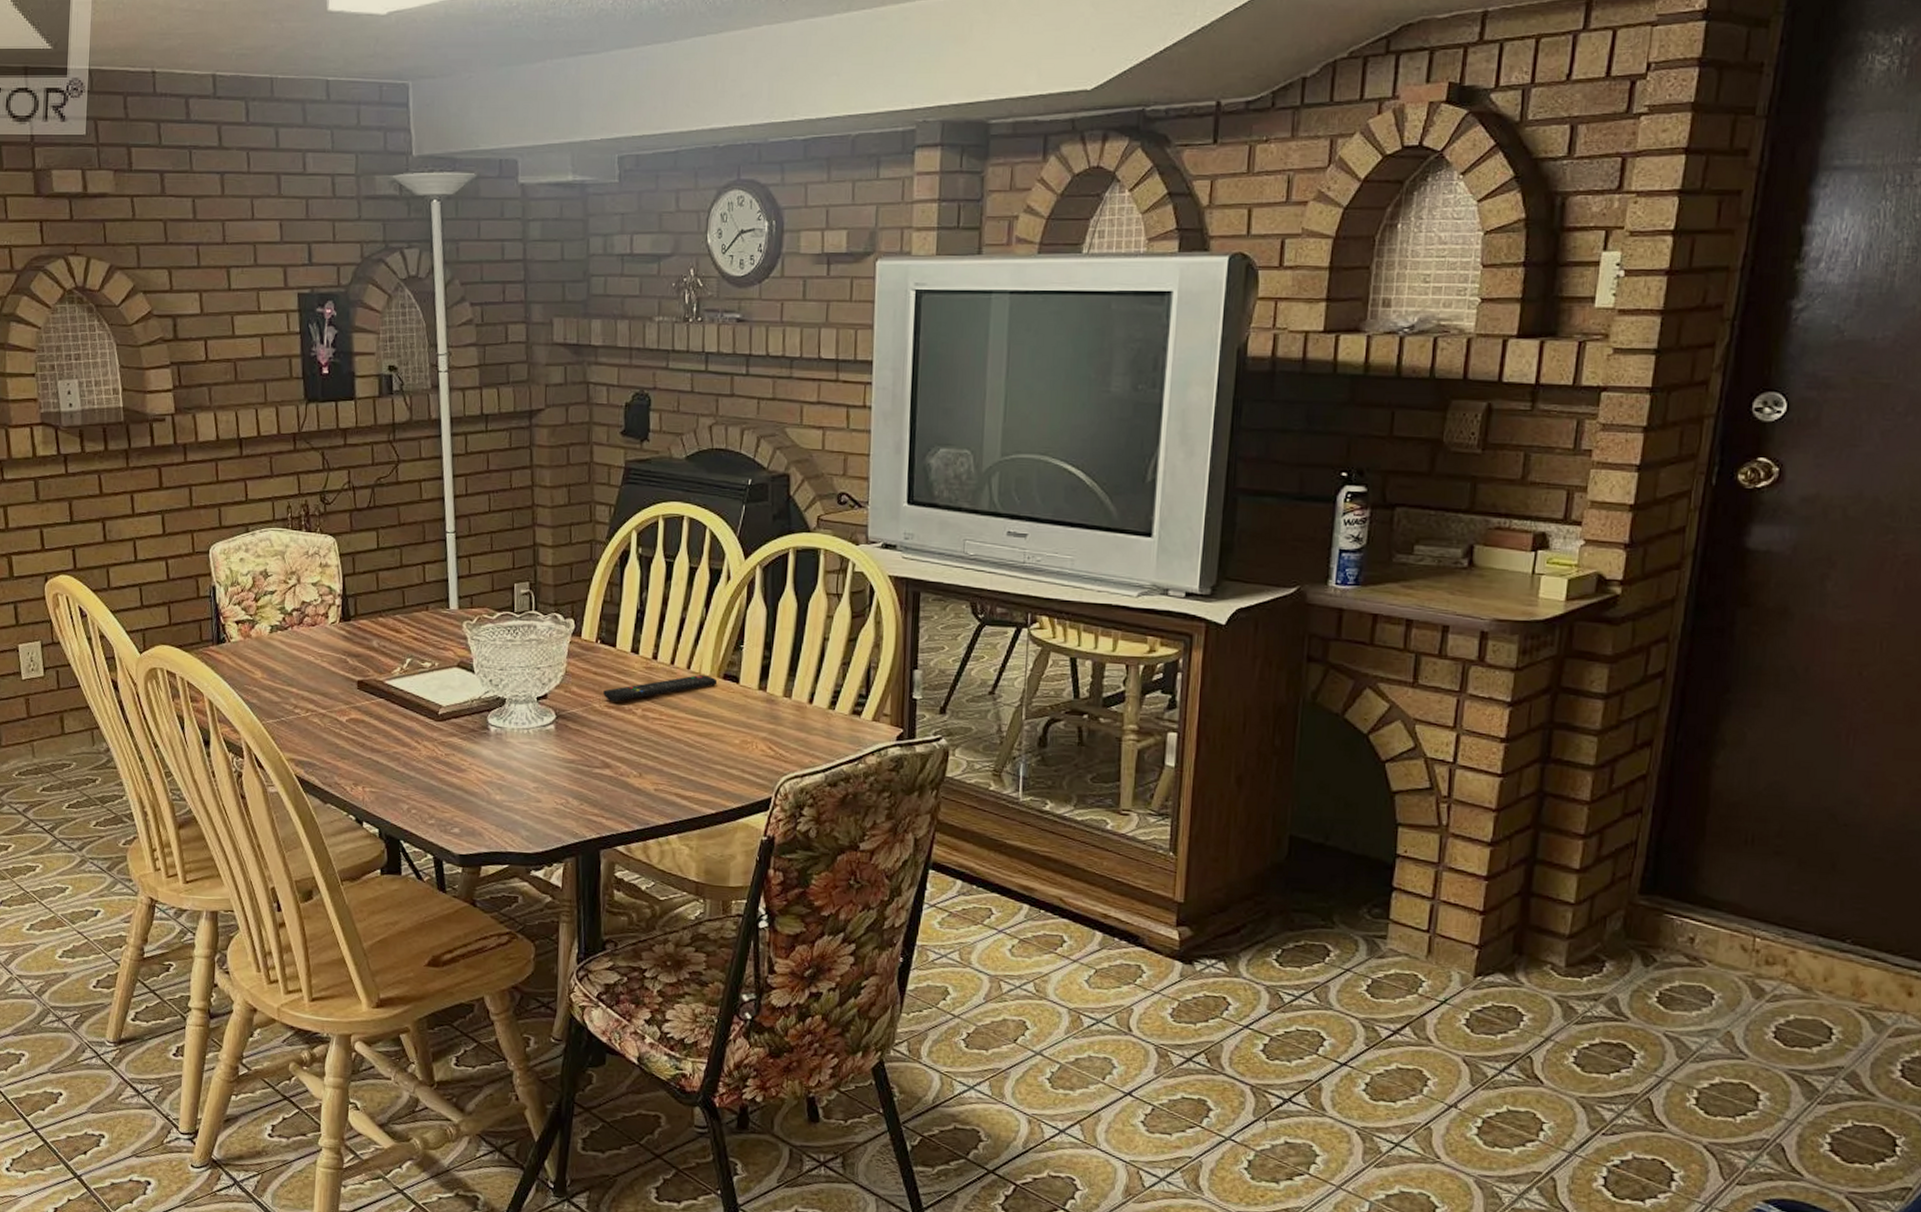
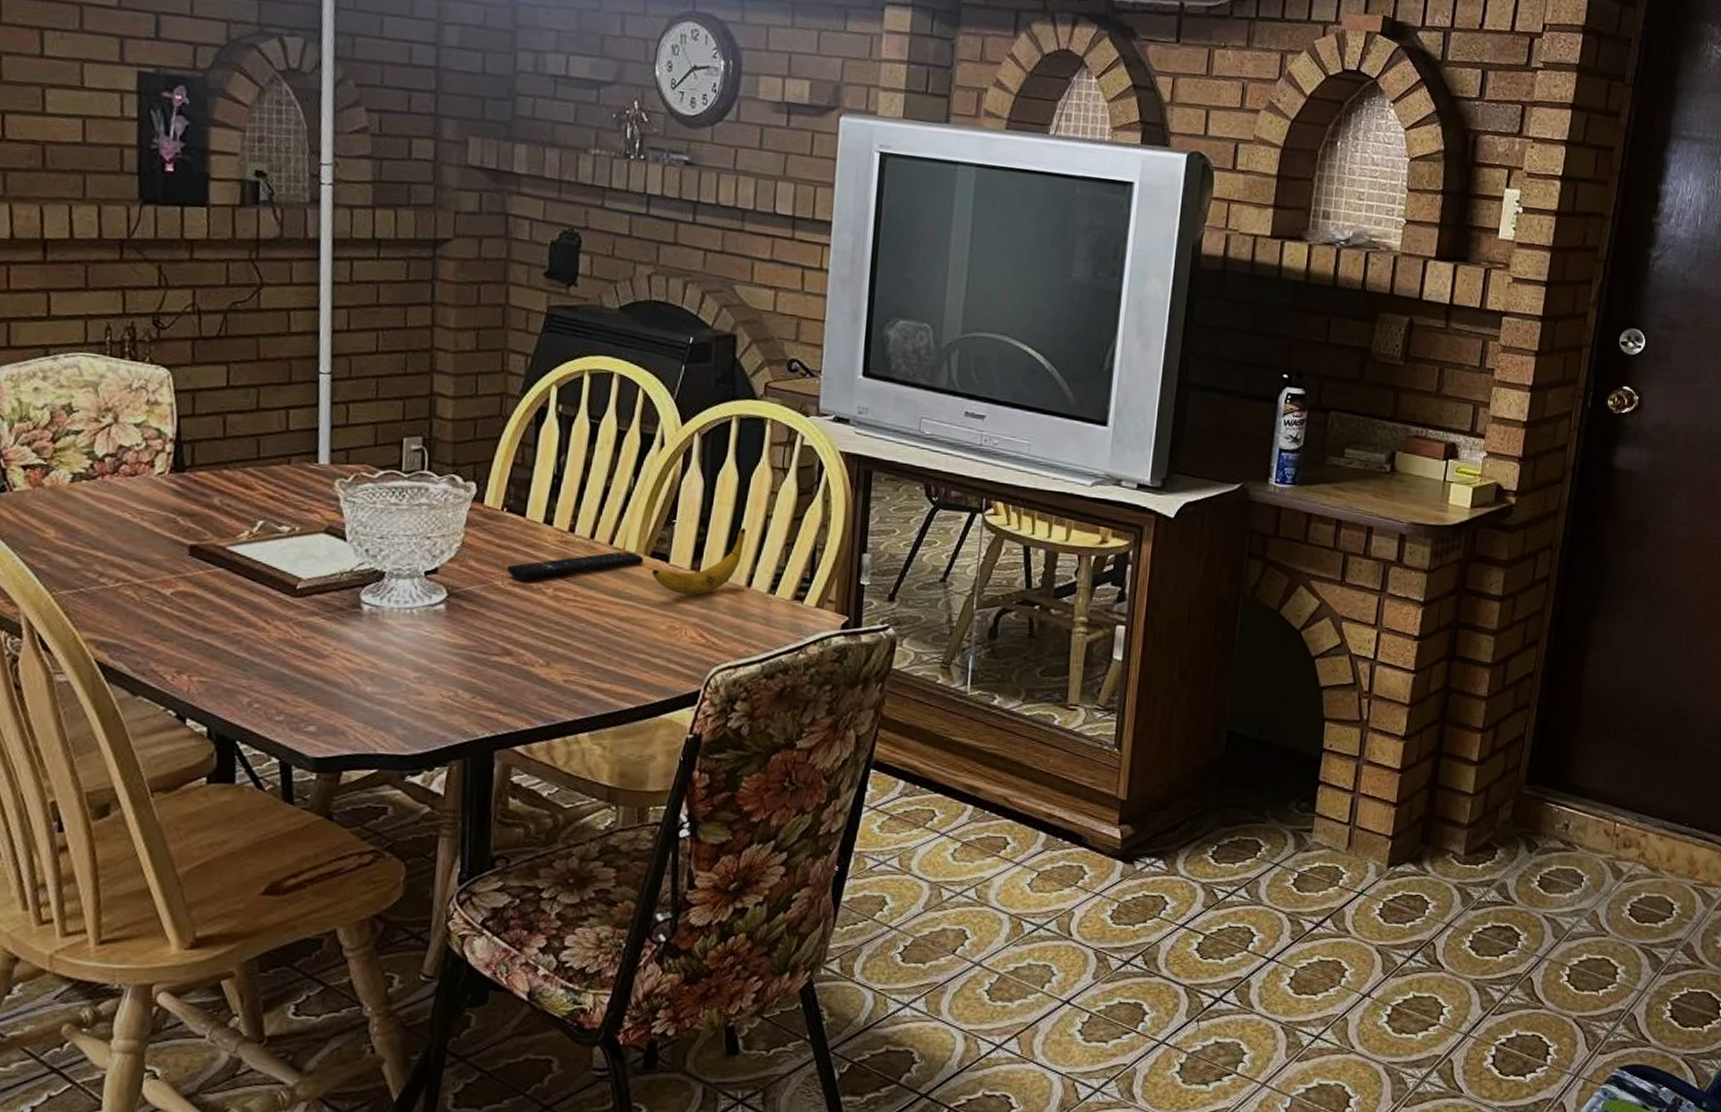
banana: none [725,650,806,712] -> present [652,528,746,596]

